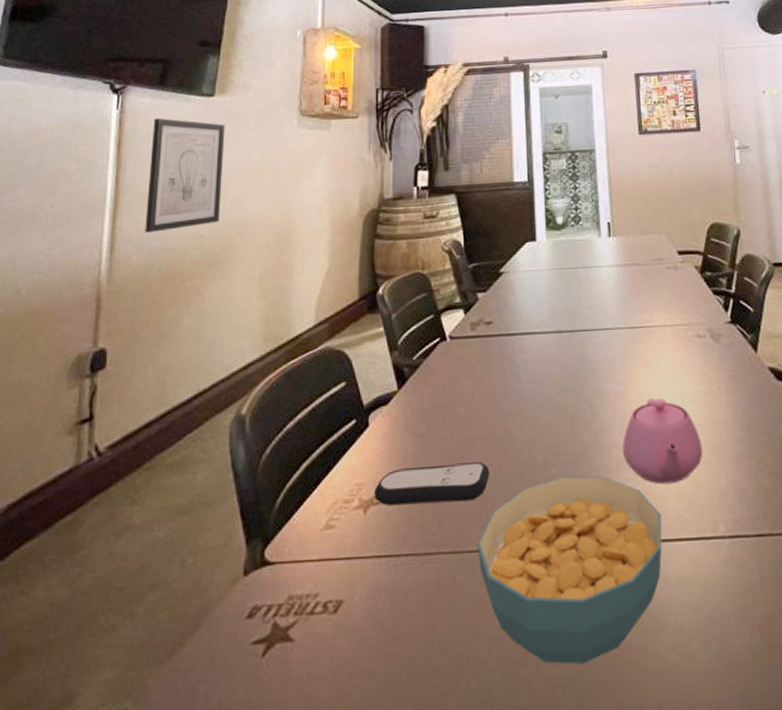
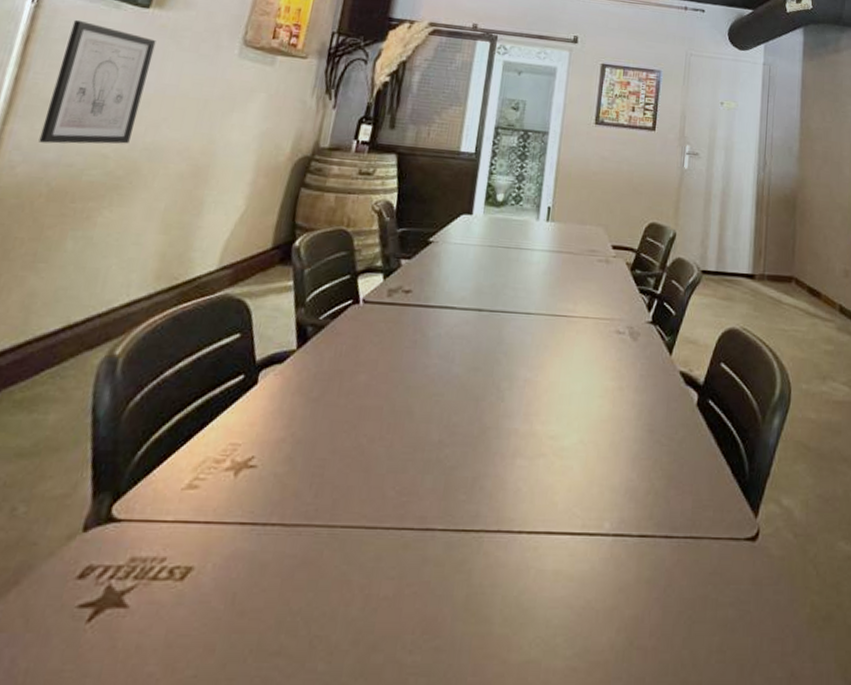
remote control: present [373,461,490,505] -> none [249,432,381,474]
cereal bowl: present [477,475,662,665] -> none [351,458,550,653]
teapot: present [622,398,703,485] -> none [522,389,603,477]

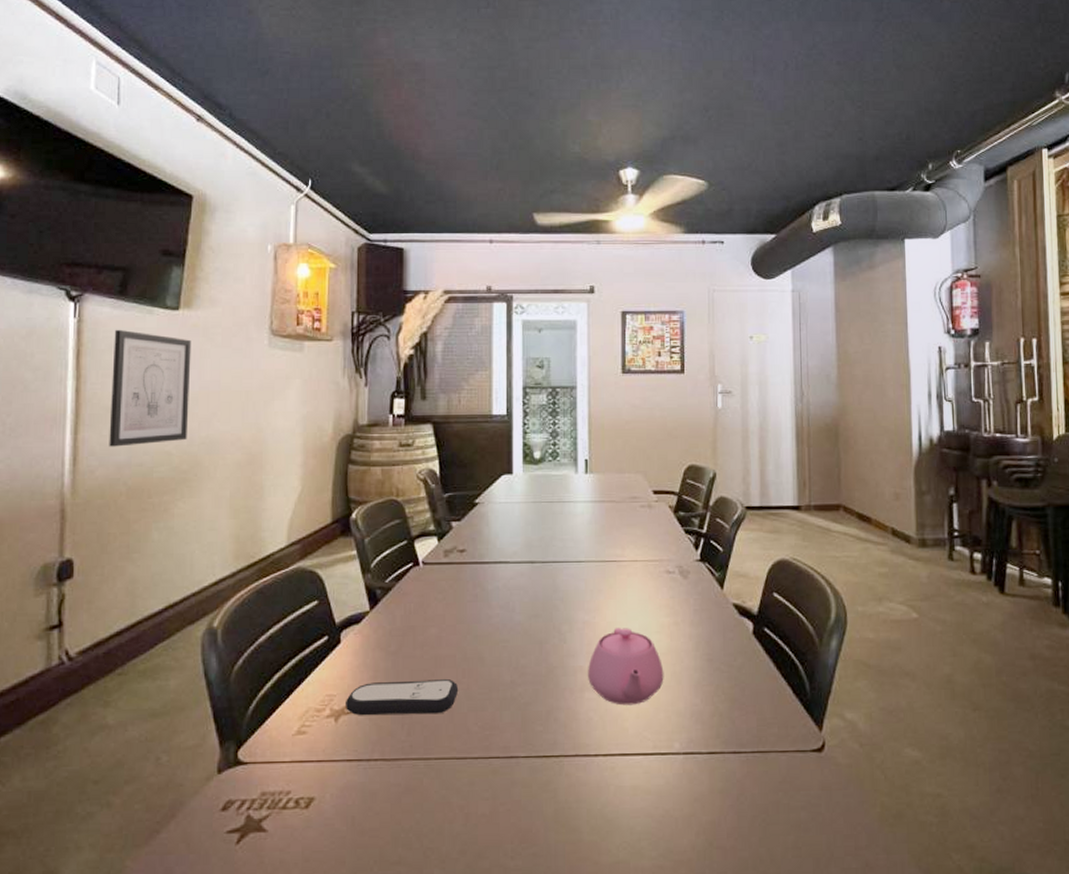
remote control: none [249,432,381,474] -> present [344,678,459,715]
teapot: none [522,389,603,477] -> present [588,628,664,706]

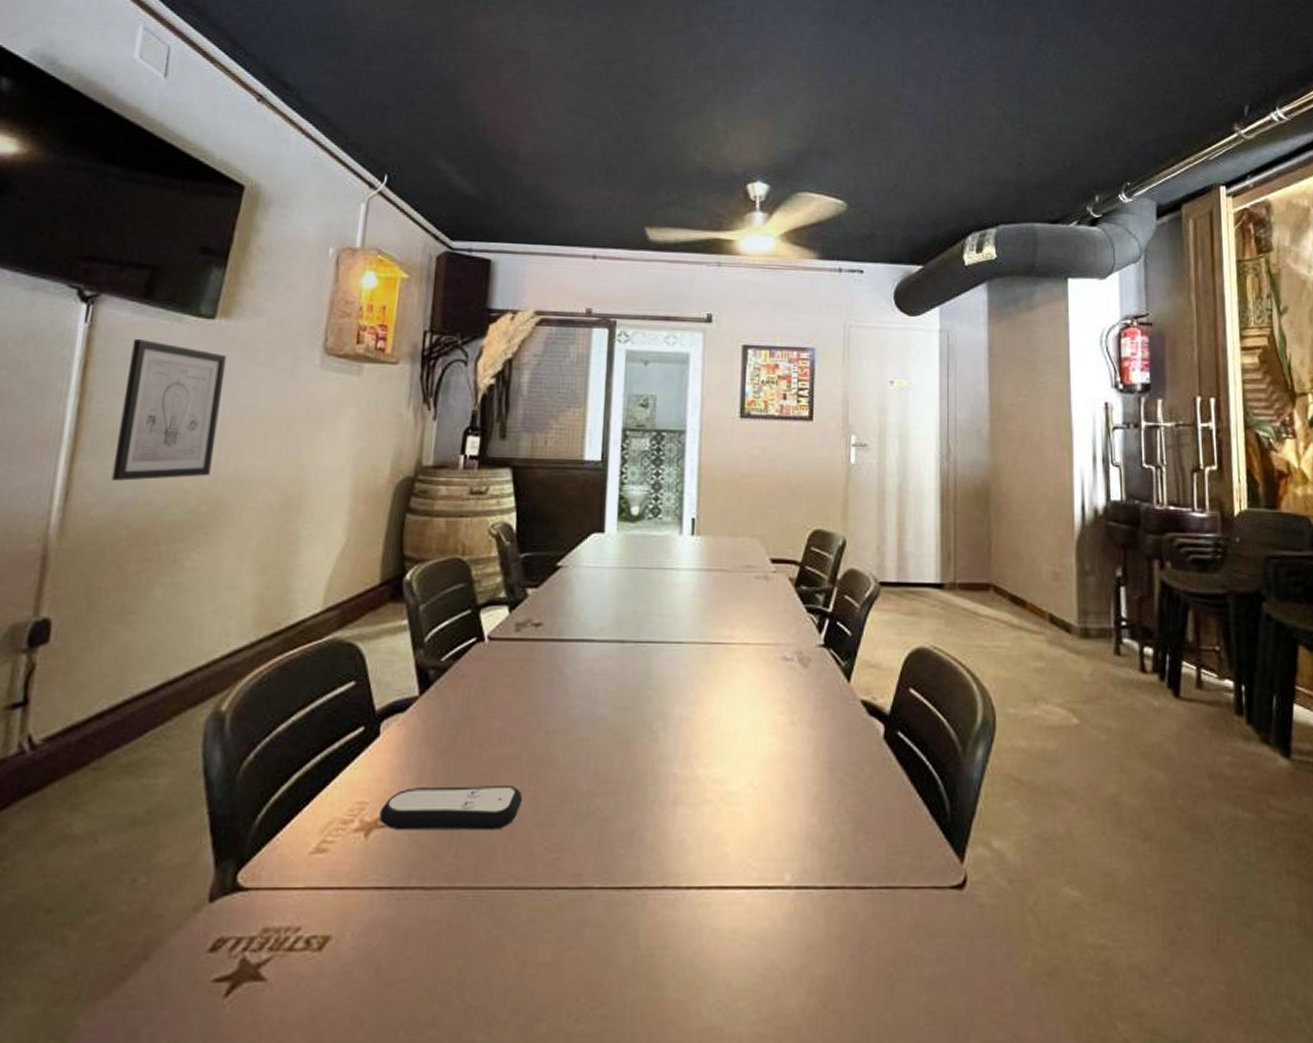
teapot: present [588,628,664,706] -> none [683,726,776,825]

